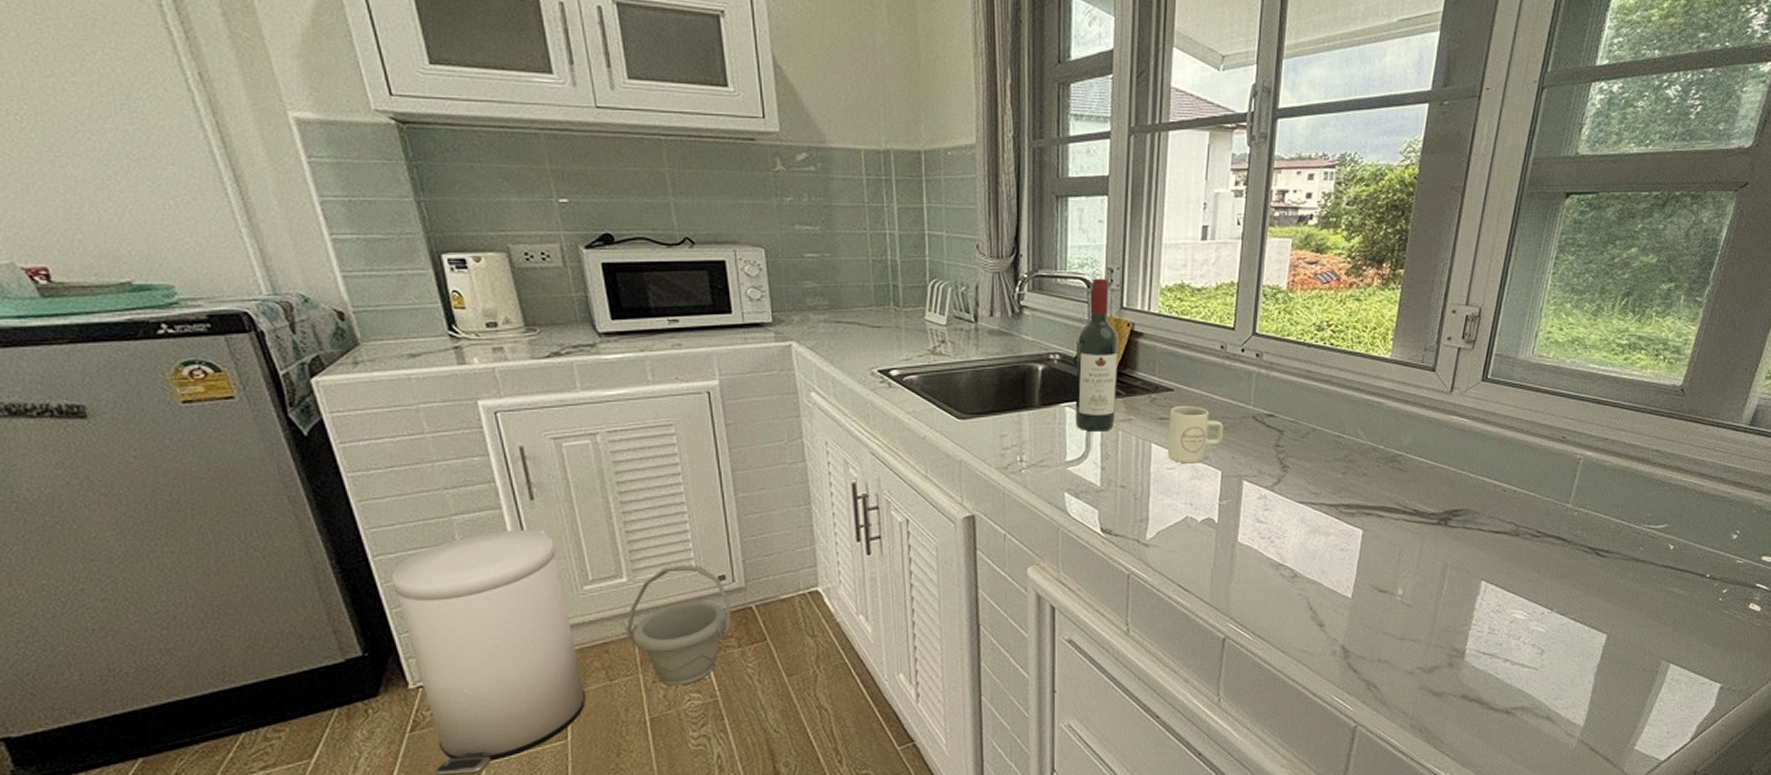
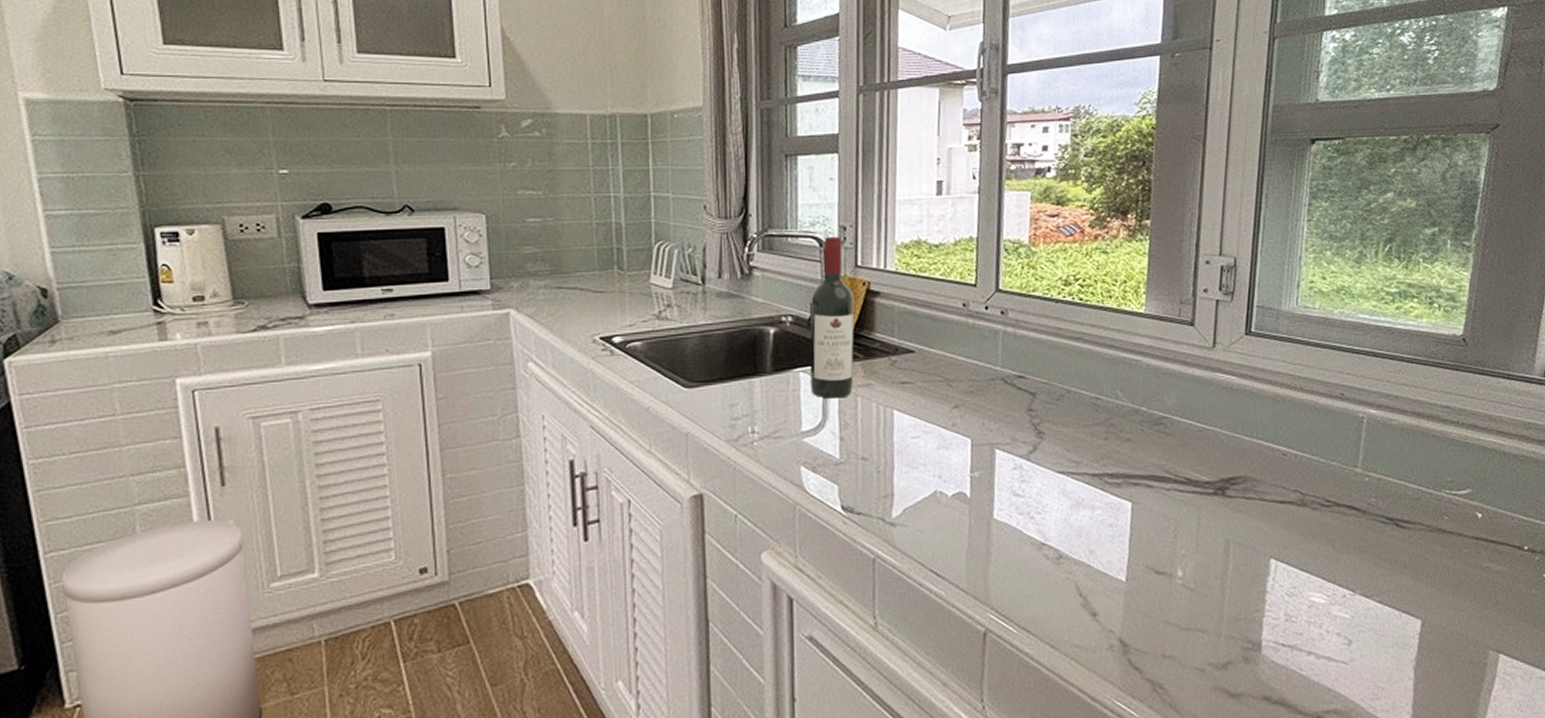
bucket: present [625,564,731,686] -> none [313,556,431,700]
mug: present [1166,406,1224,464] -> none [909,368,971,432]

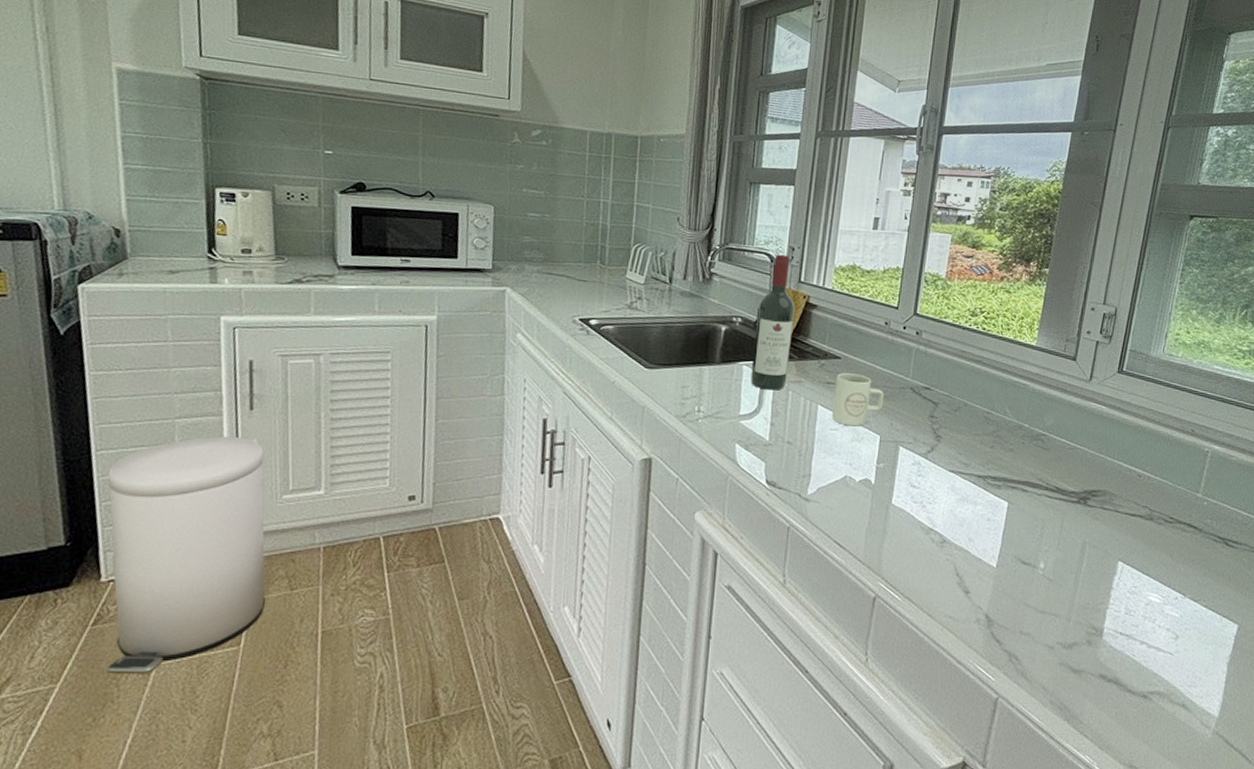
mug: none [909,368,971,432] -> present [831,373,884,427]

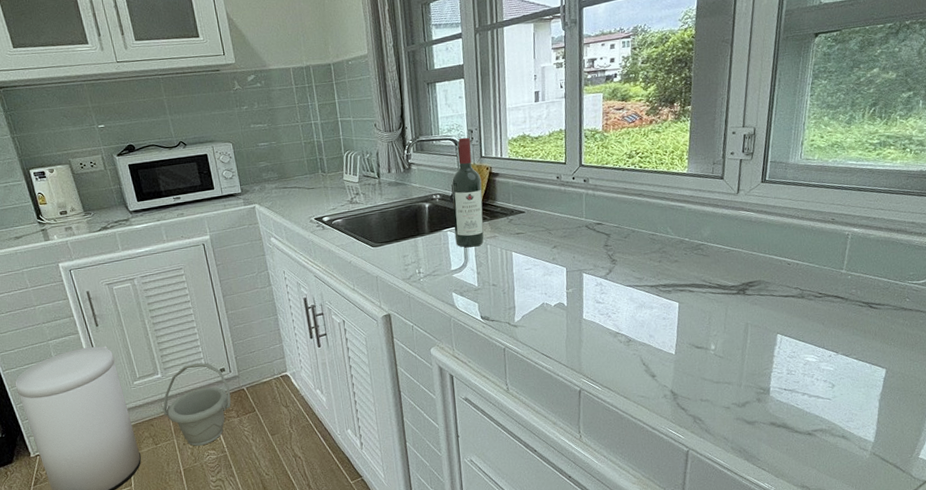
bucket: none [313,482,416,600] -> present [163,362,231,446]
mug: present [831,373,884,427] -> none [522,222,565,265]

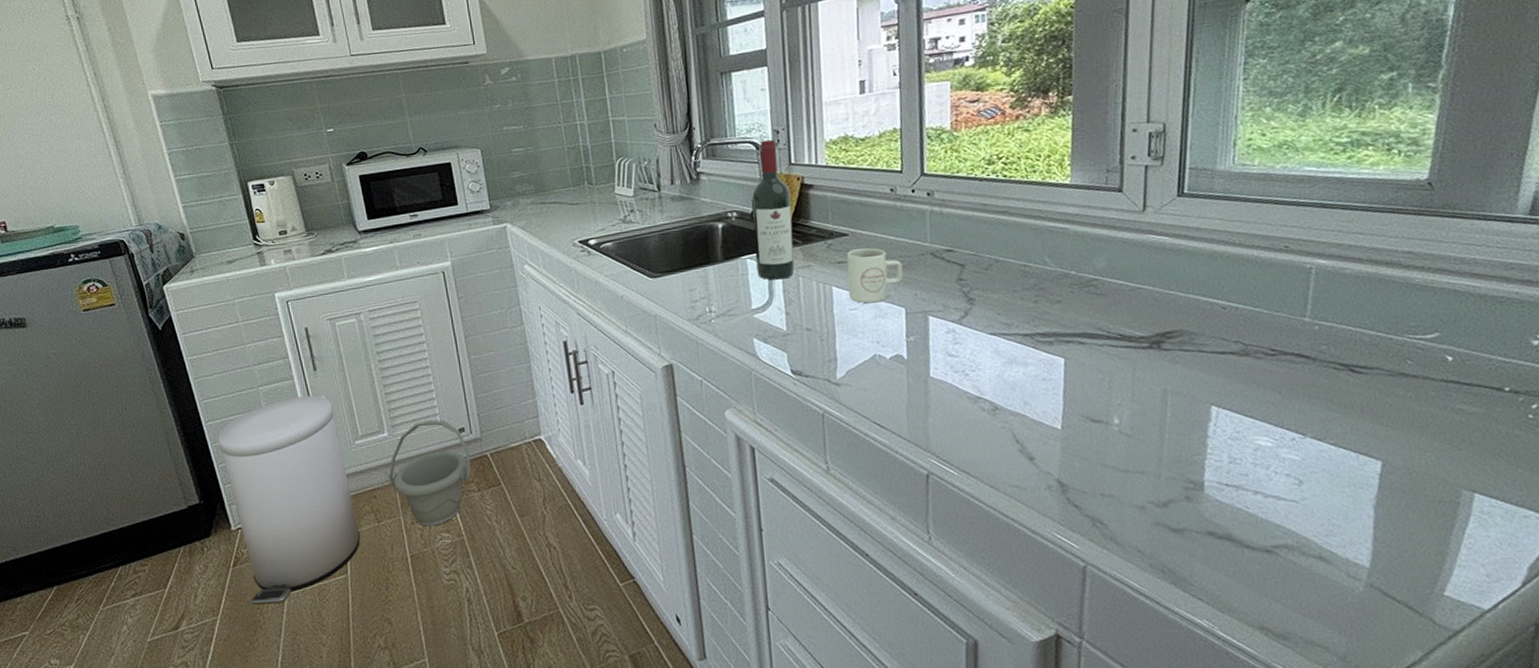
mug: none [522,222,565,265] -> present [846,248,903,304]

